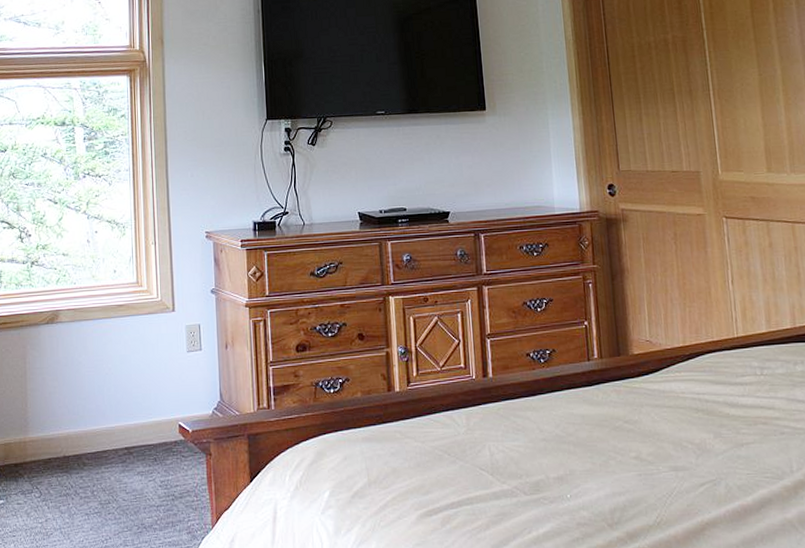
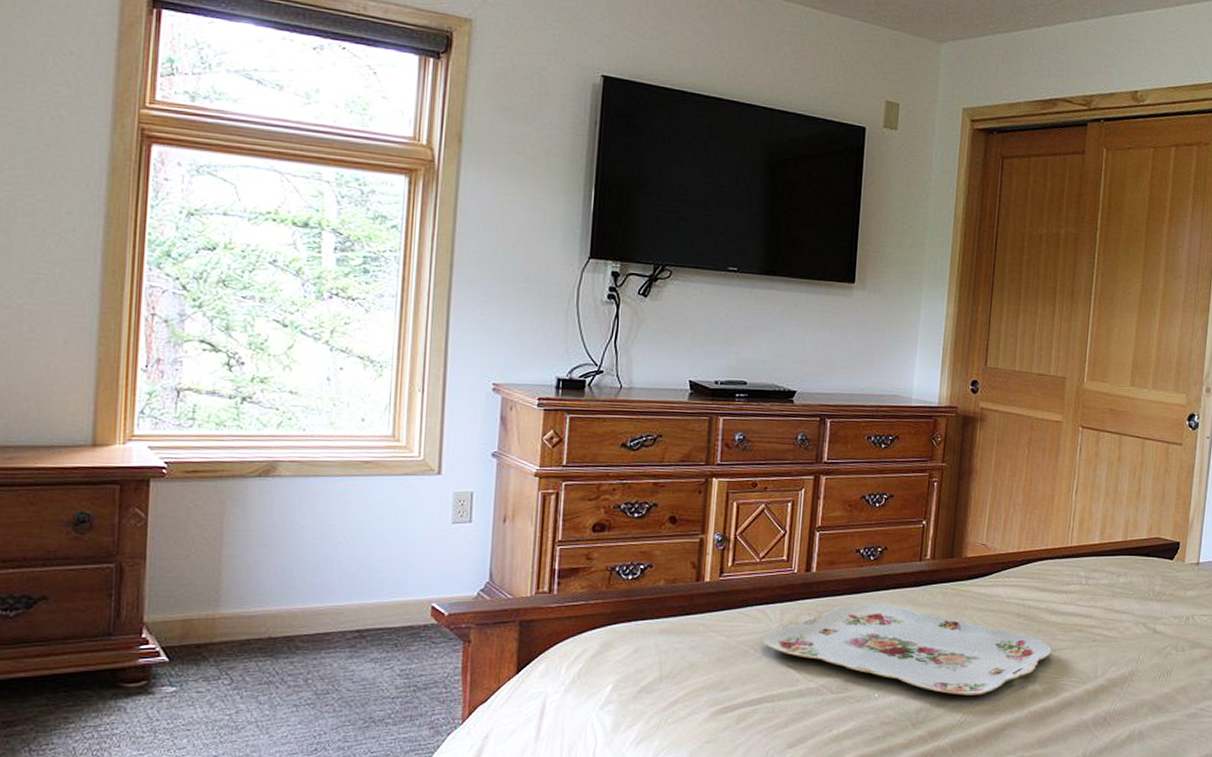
serving tray: none [454,404,739,495] -> present [762,603,1052,695]

